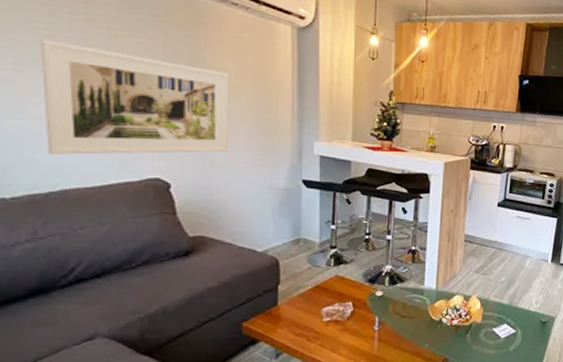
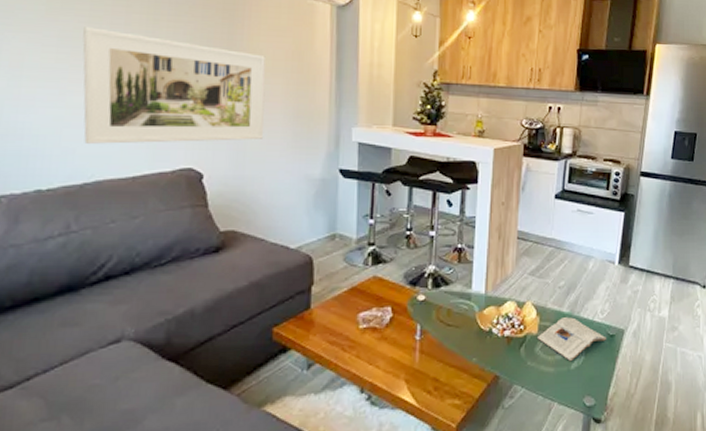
magazine: none [481,307,539,345] -> present [538,317,606,362]

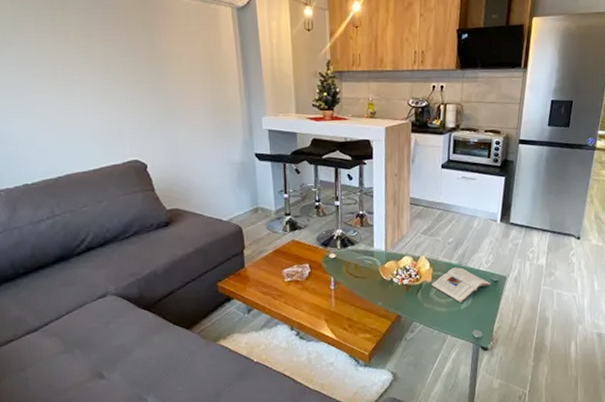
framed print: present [82,27,266,144] -> none [34,47,190,145]

